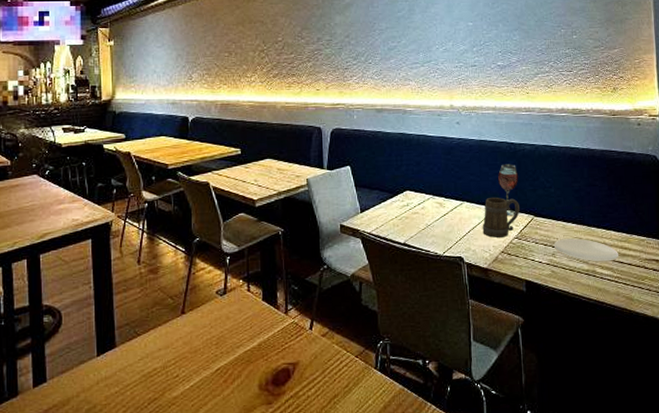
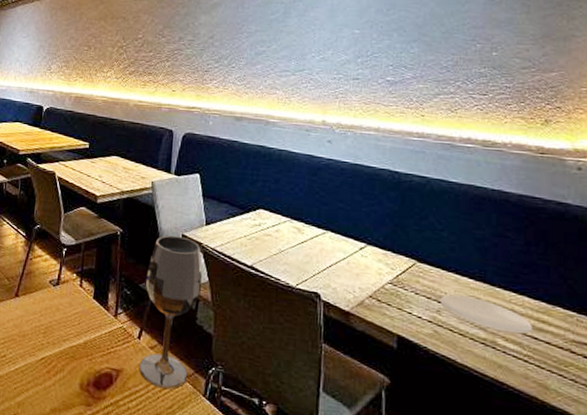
wine glass: none [311,227,363,371] -> present [138,235,202,390]
beer mug: present [482,197,520,238] -> none [347,230,398,280]
wineglass: present [497,164,519,215] -> none [372,195,401,256]

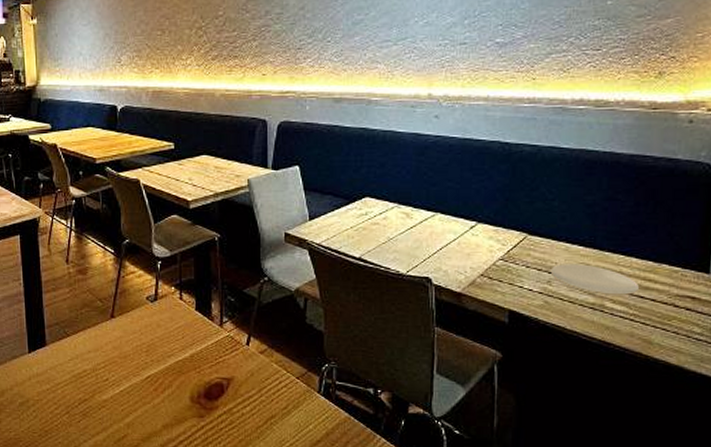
wine glass: present [138,235,202,390] -> none [249,235,308,391]

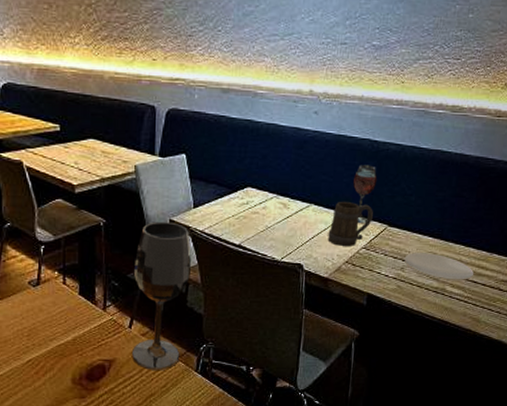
wine glass: none [249,235,308,391] -> present [131,221,191,371]
beer mug: none [458,208,509,257] -> present [327,201,373,246]
wineglass: none [483,169,512,232] -> present [352,165,378,223]

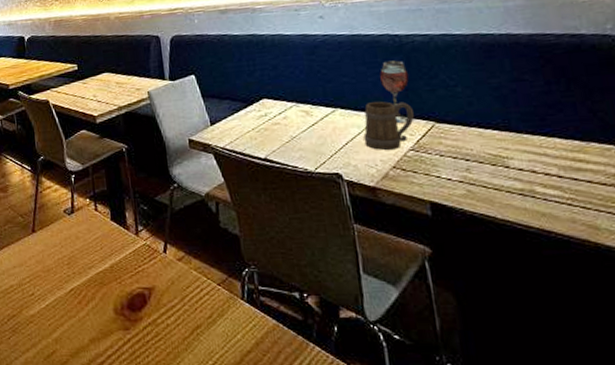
wine glass: present [131,221,191,371] -> none [160,141,222,300]
plate: present [404,253,475,281] -> none [466,148,571,180]

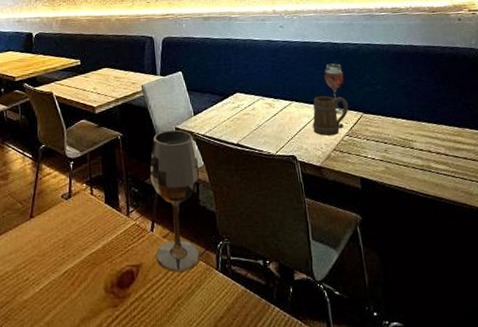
wine glass: none [160,141,222,300] -> present [149,129,200,273]

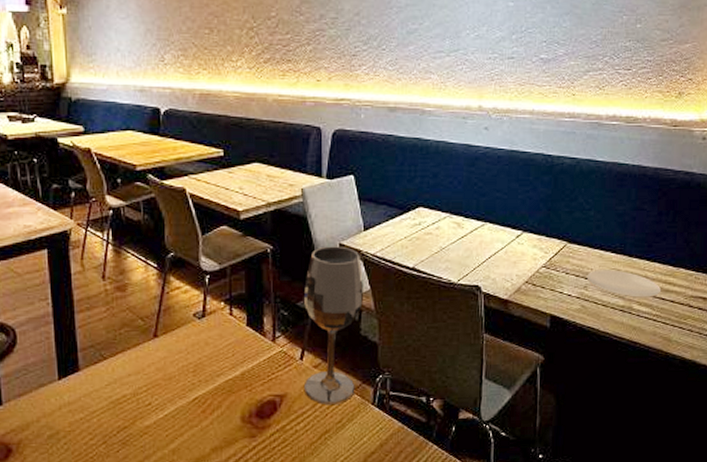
beer mug: present [312,96,349,136] -> none [505,218,551,265]
wineglass: present [323,63,345,113] -> none [528,180,554,240]
plate: none [385,133,454,158] -> present [586,270,662,299]

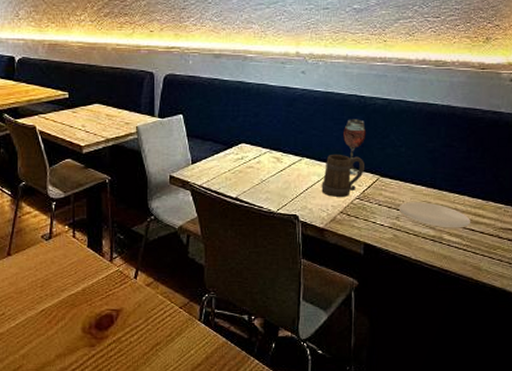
wine glass: present [303,246,363,406] -> none [137,177,191,320]
beer mug: none [505,218,551,265] -> present [321,154,364,197]
wineglass: none [528,180,554,240] -> present [342,119,367,174]

